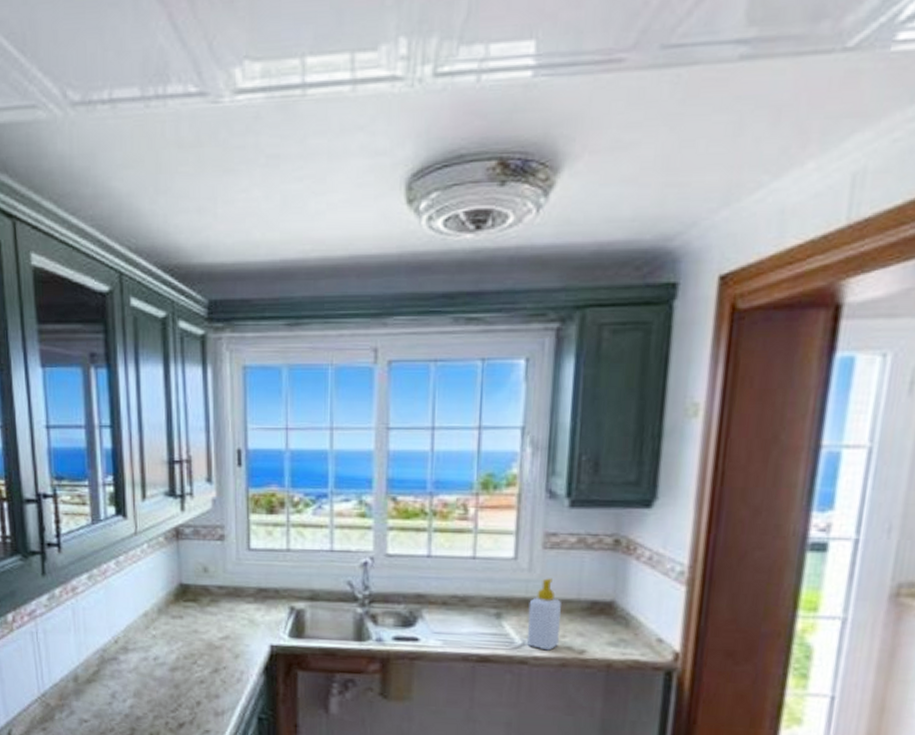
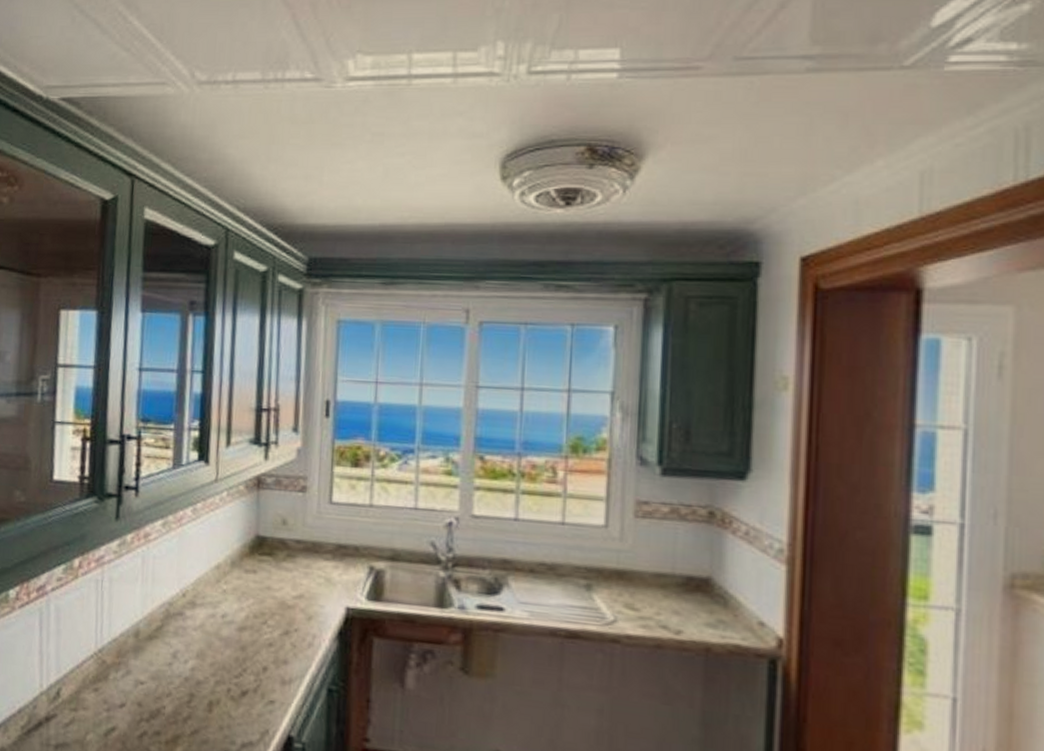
soap bottle: present [526,578,561,651] -> none [618,549,655,629]

